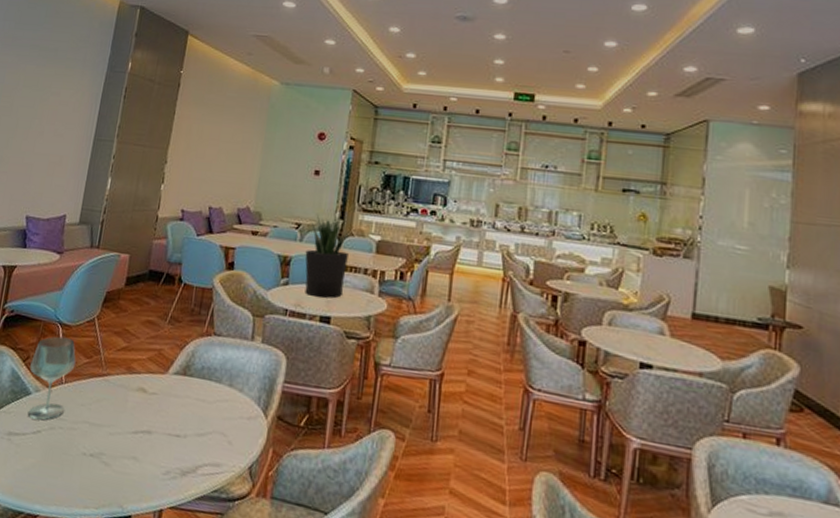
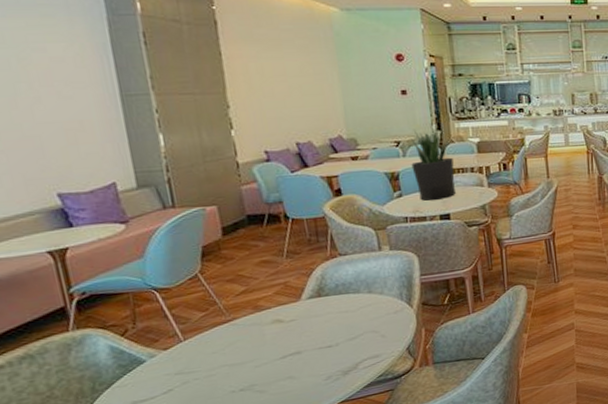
wine glass: present [27,336,76,420] -> none [131,299,194,382]

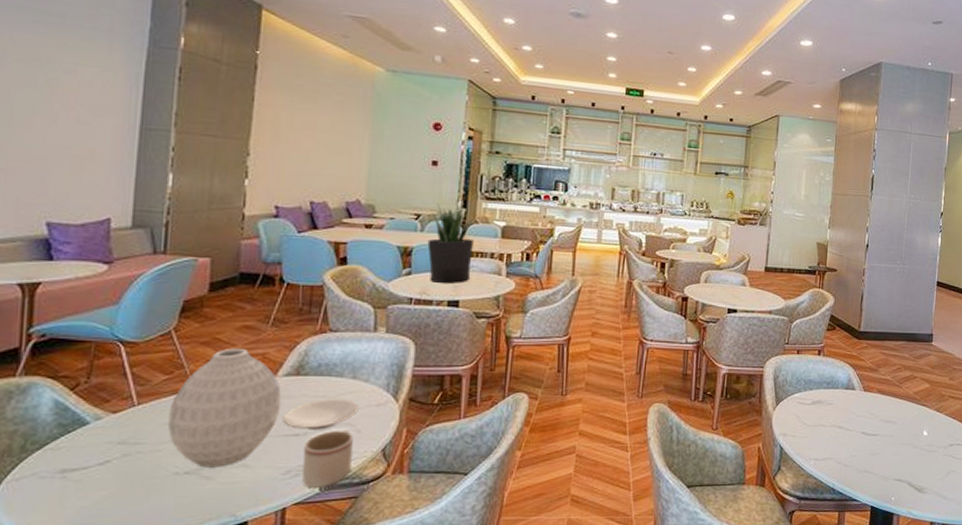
vase: none [213,280,311,384] -> present [168,348,282,468]
saucer: none [314,311,380,342] -> present [282,398,359,430]
mug: none [337,336,383,388] -> present [302,429,353,489]

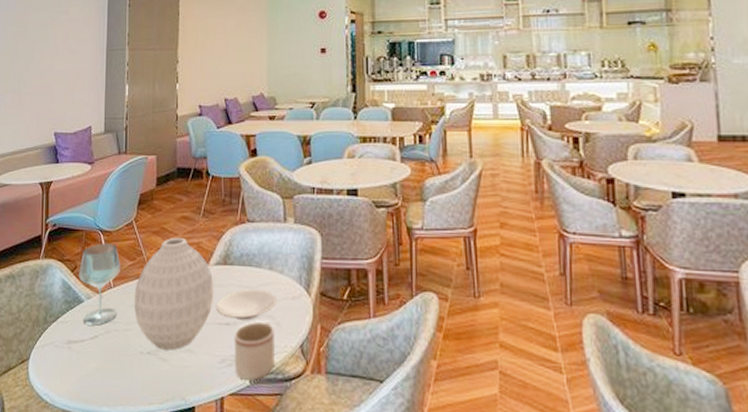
wine glass: none [82,356,151,449] -> present [79,243,121,326]
planter: present [427,204,473,283] -> none [323,91,366,171]

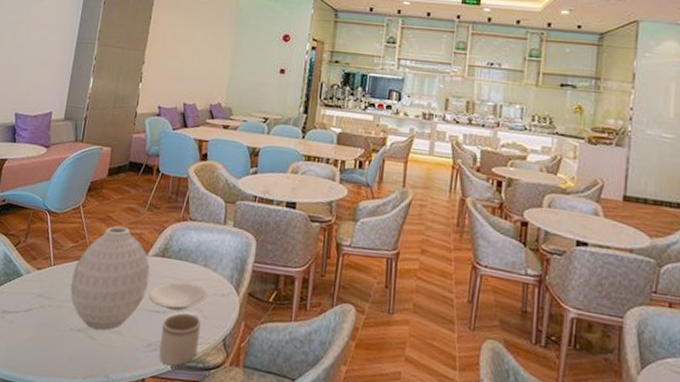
wine glass: present [79,243,121,326] -> none [19,223,64,299]

